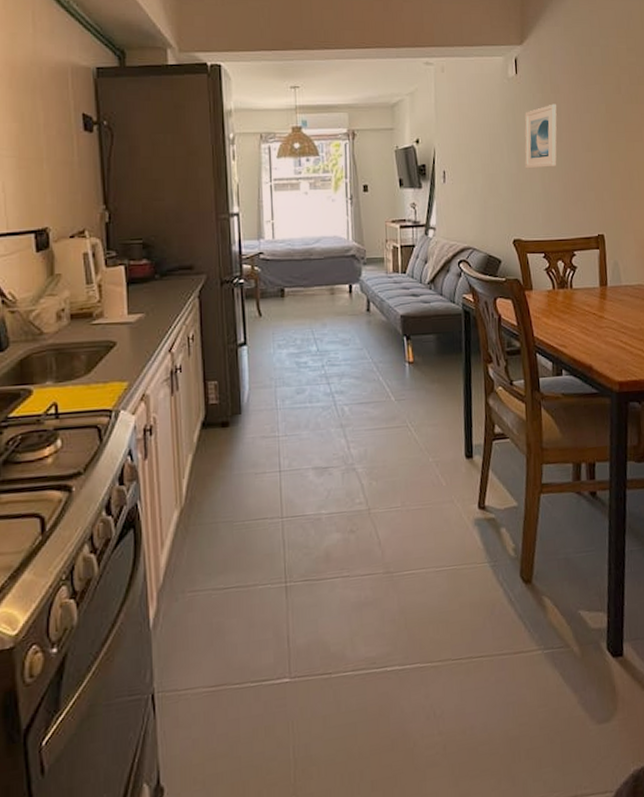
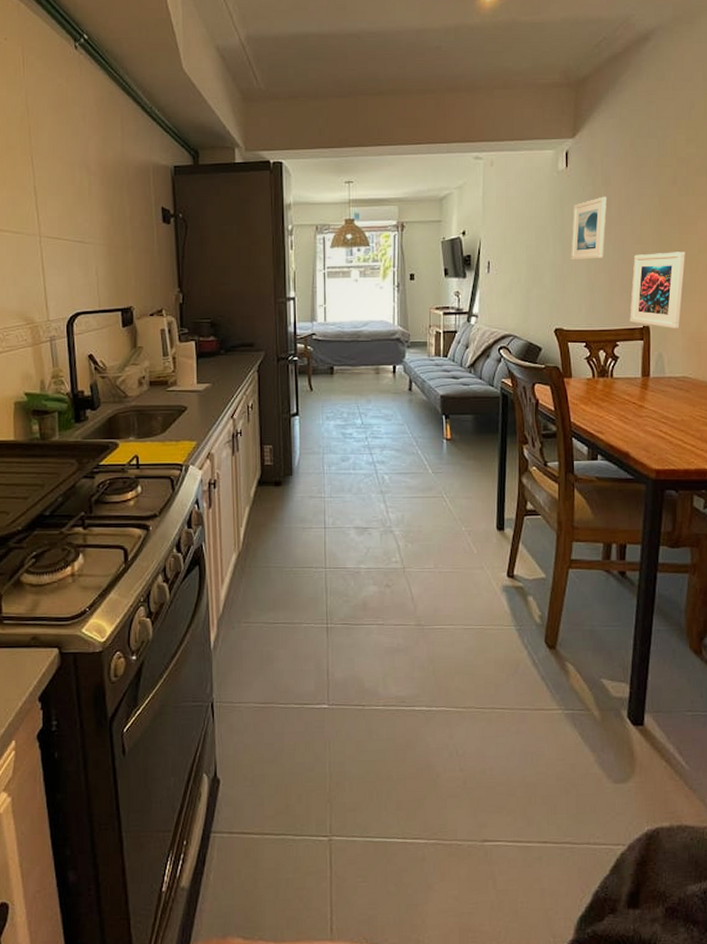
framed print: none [585,159,634,236] -> present [629,252,685,328]

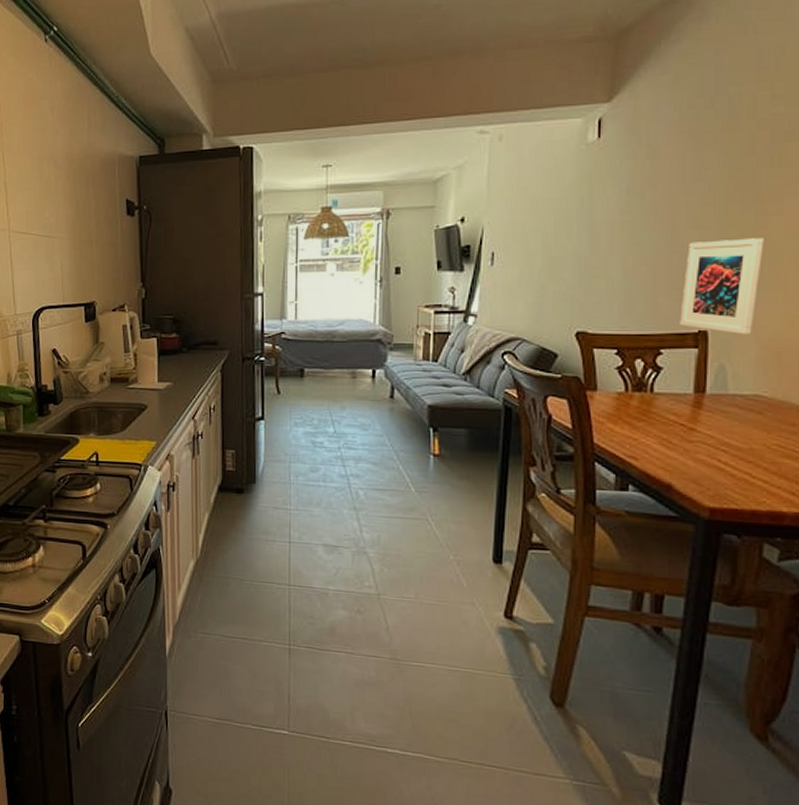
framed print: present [570,196,608,261] -> none [600,171,654,250]

